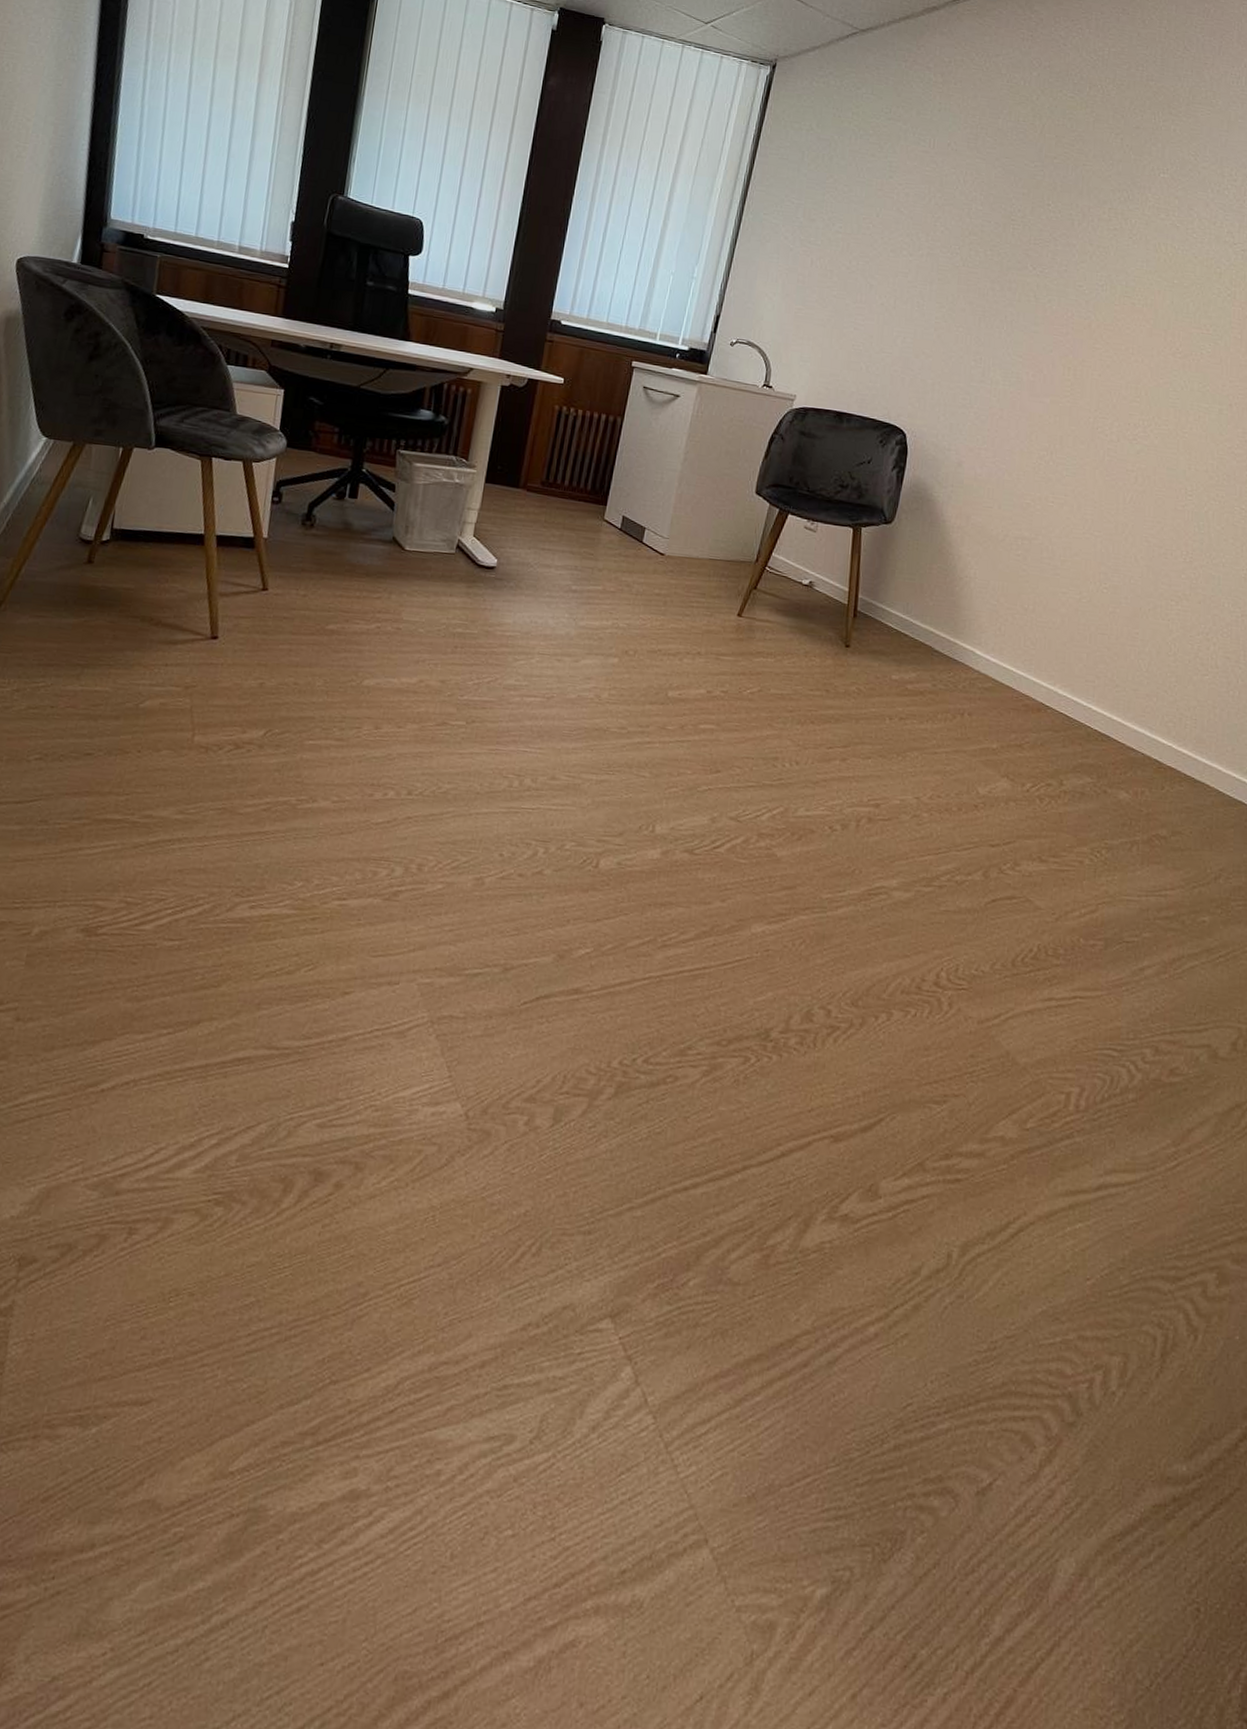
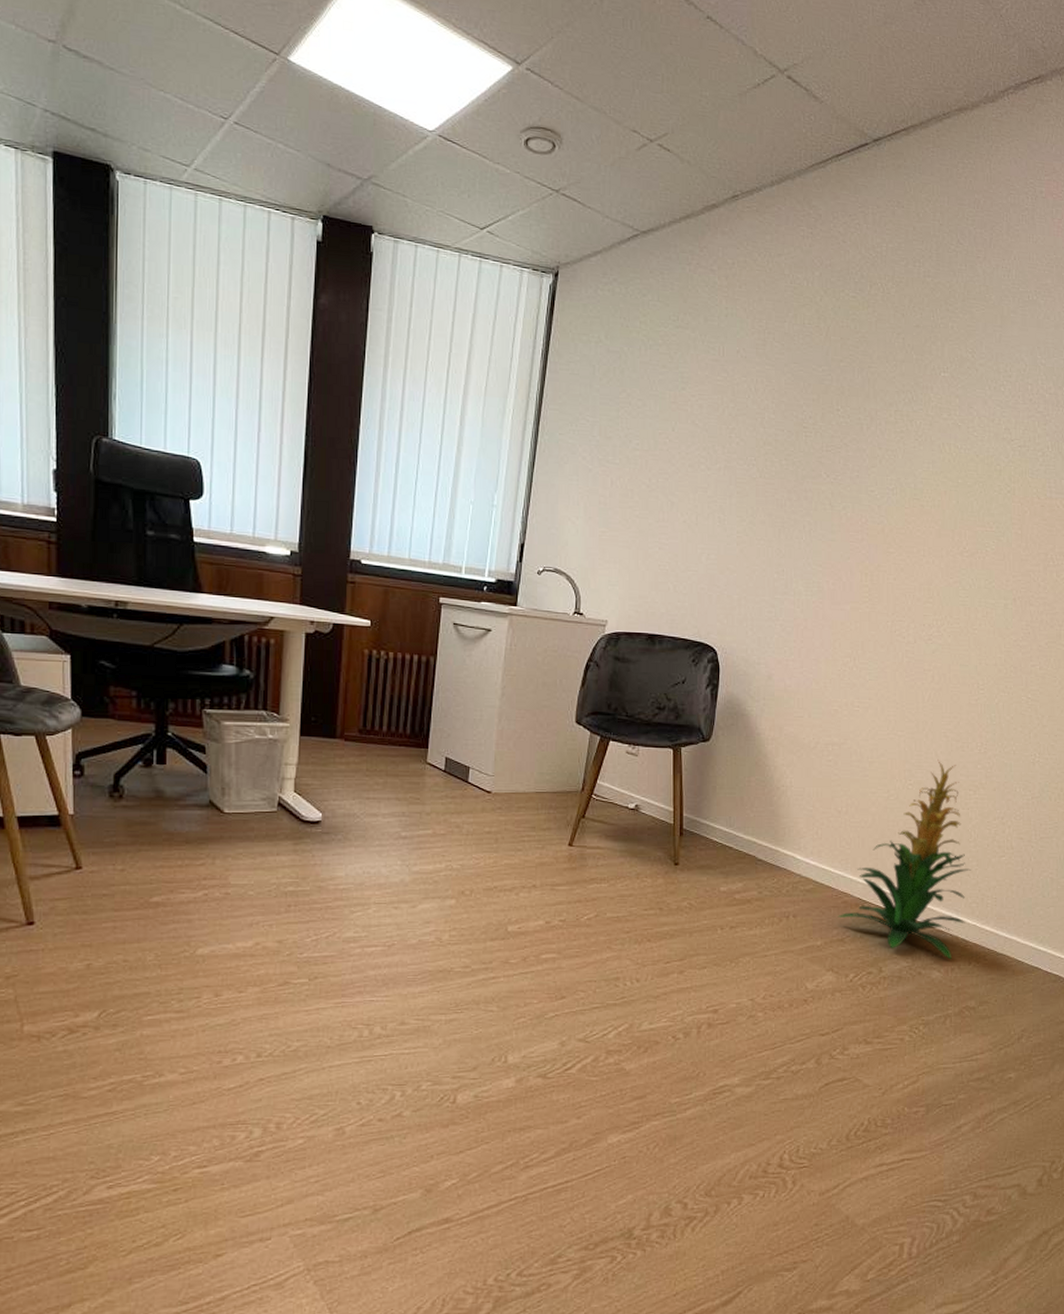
indoor plant: none [1017,565,1170,781] -> present [837,760,972,960]

